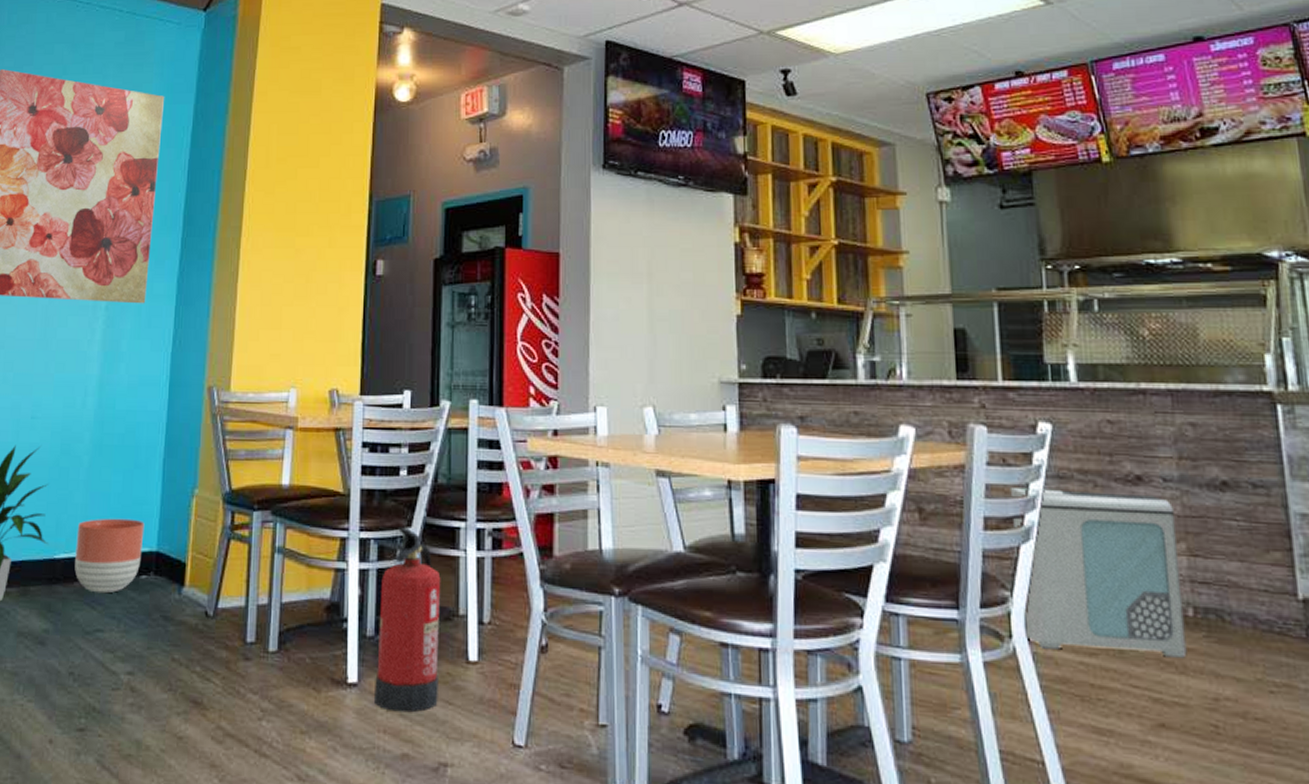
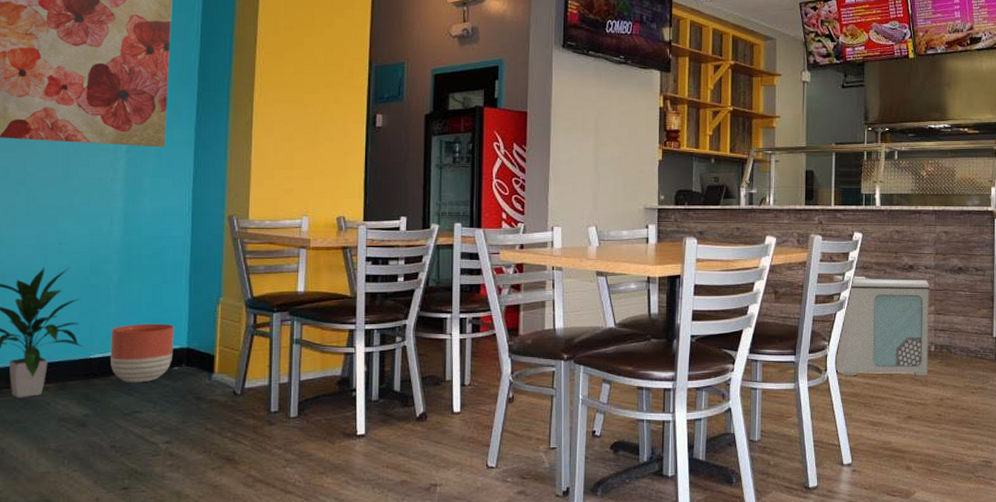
fire extinguisher: present [375,526,441,713] -> none [379,319,432,452]

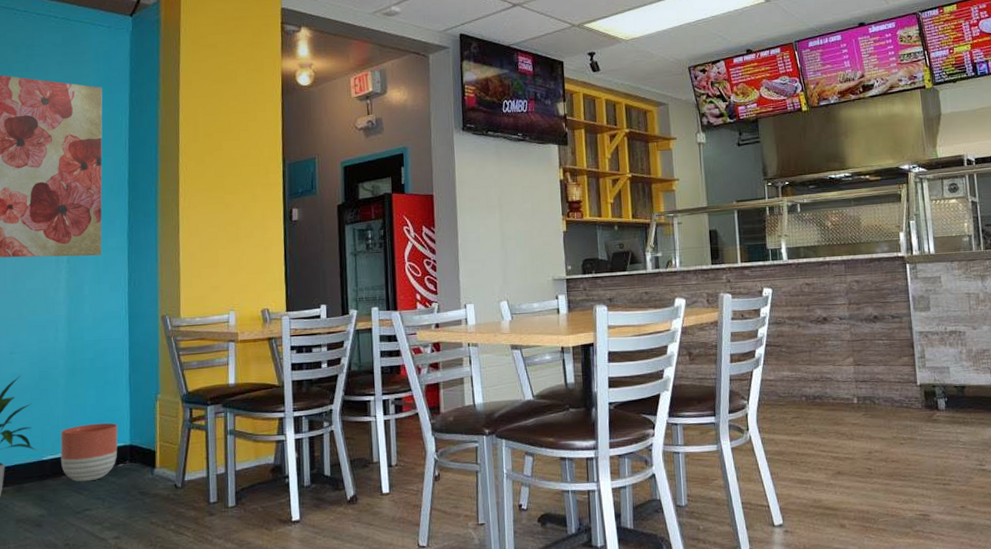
air purifier: present [833,276,930,376] -> none [746,329,853,435]

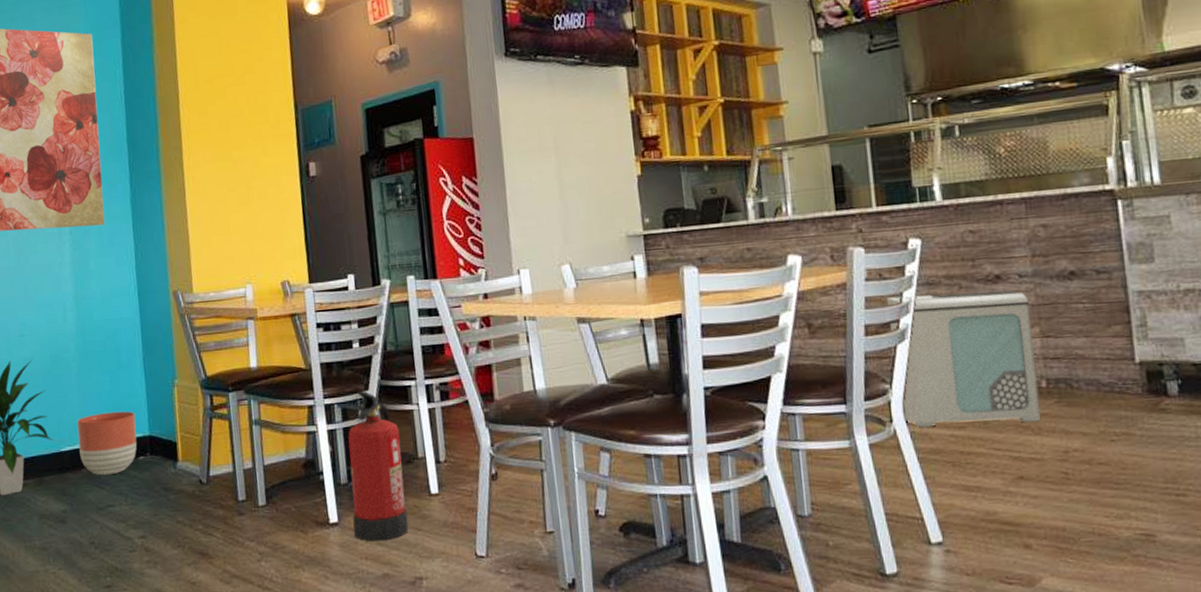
fire extinguisher: none [313,404,362,536] -> present [348,390,409,542]
air purifier: none [746,329,853,435] -> present [886,290,1041,428]

